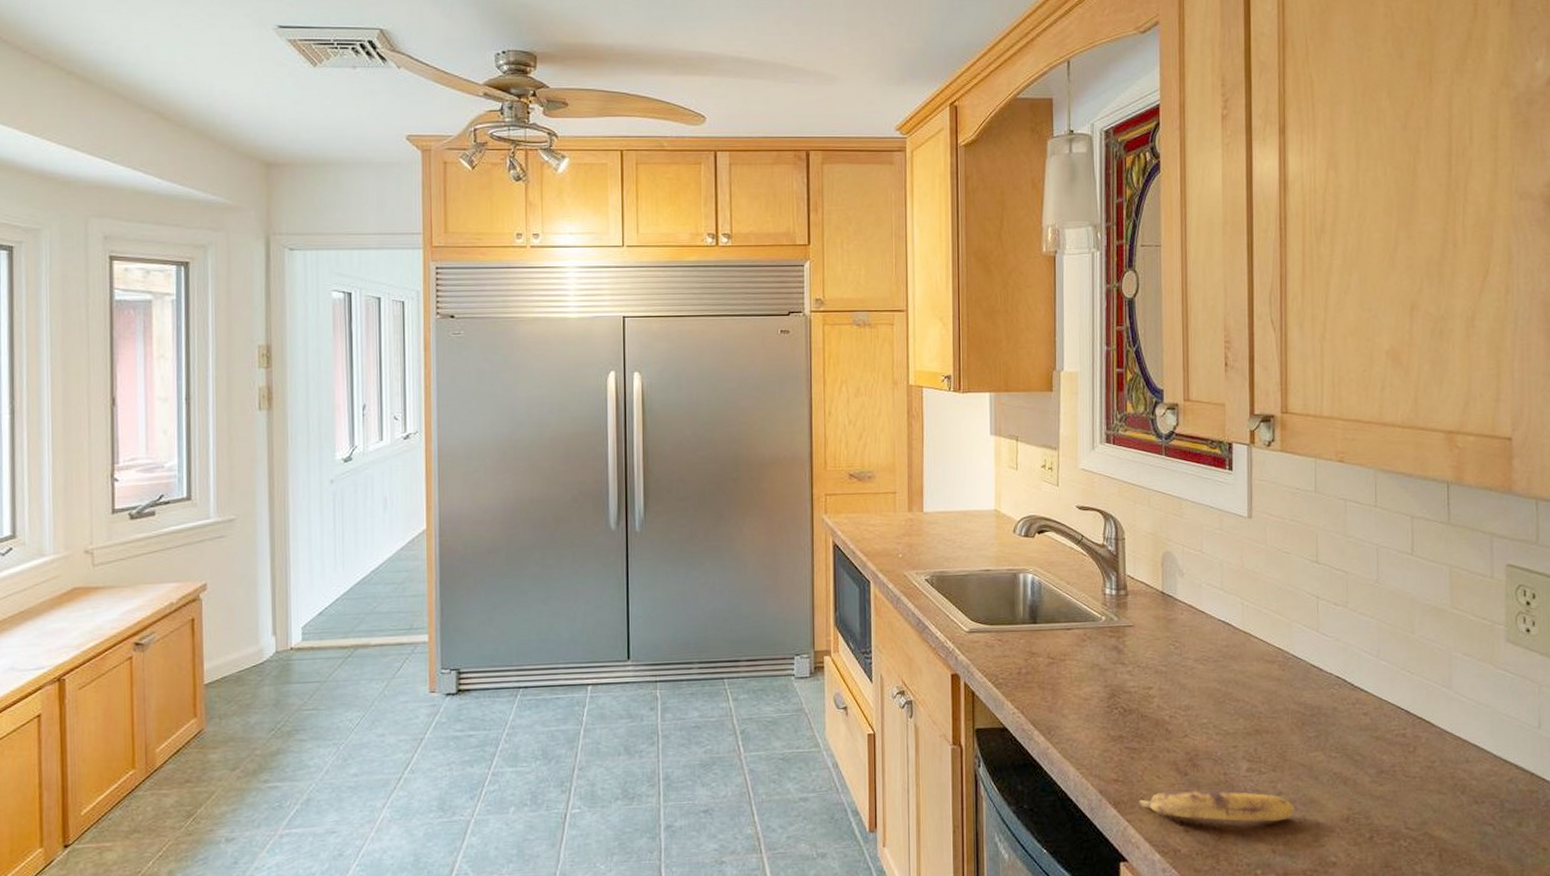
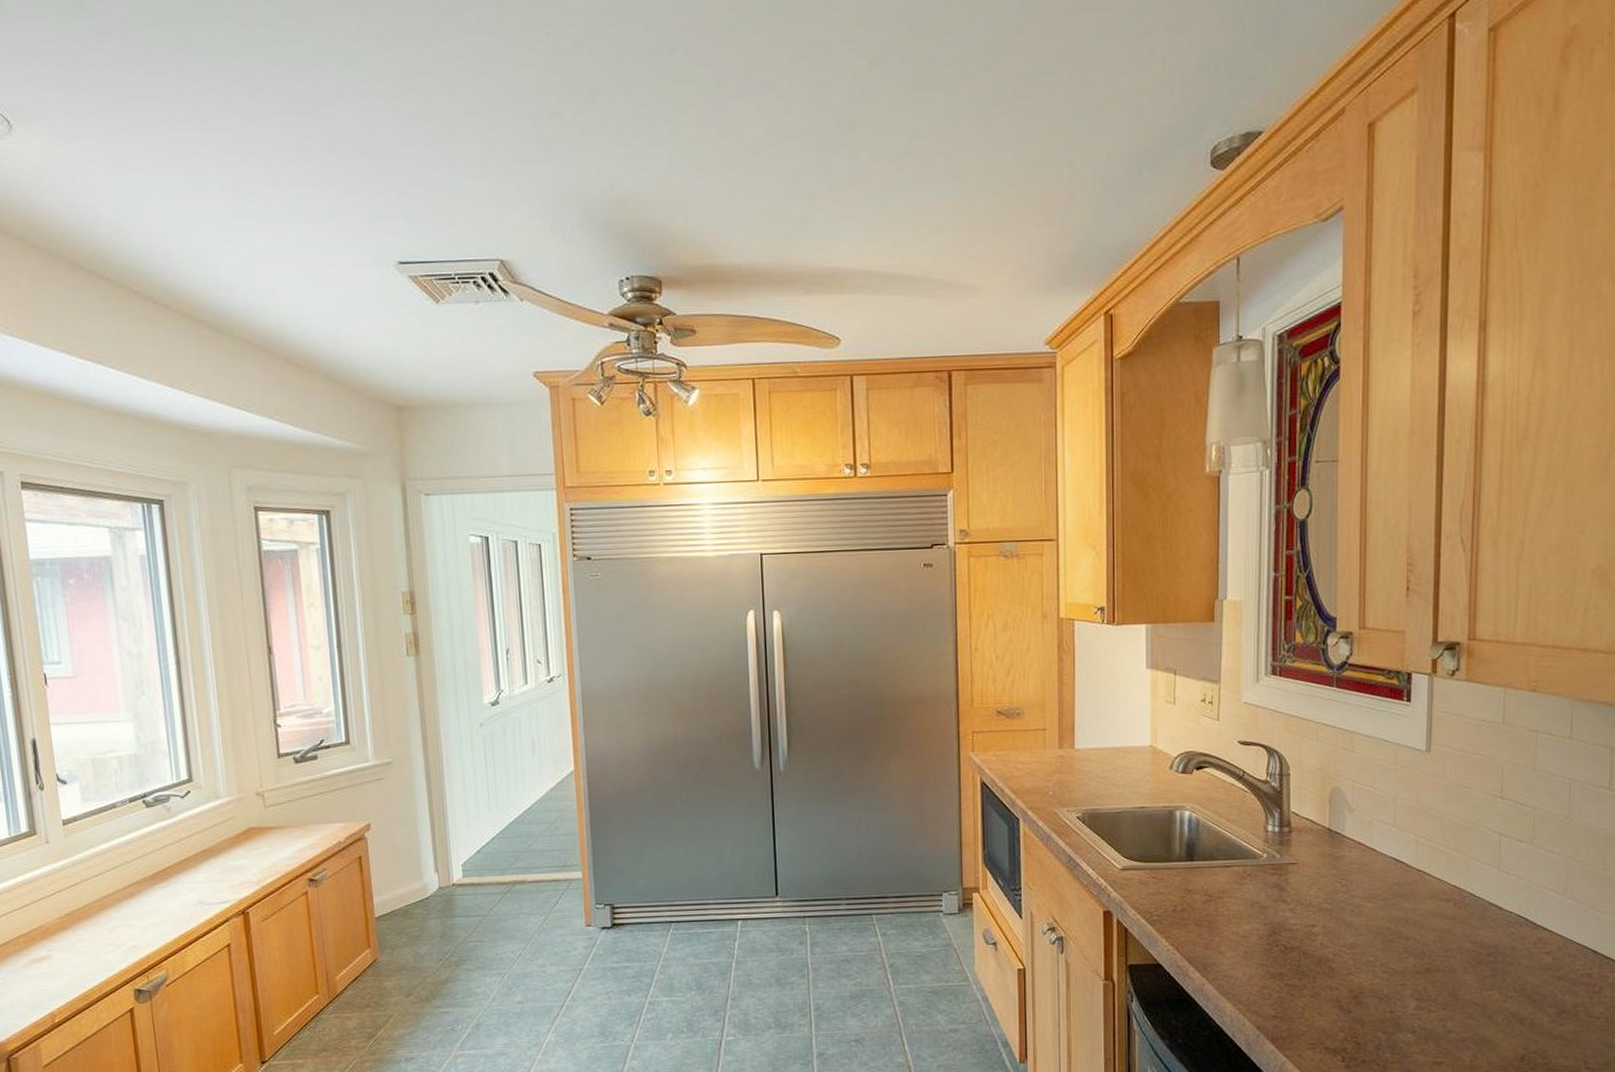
banana: present [1138,790,1295,822] -> none [1298,1027,1465,1060]

